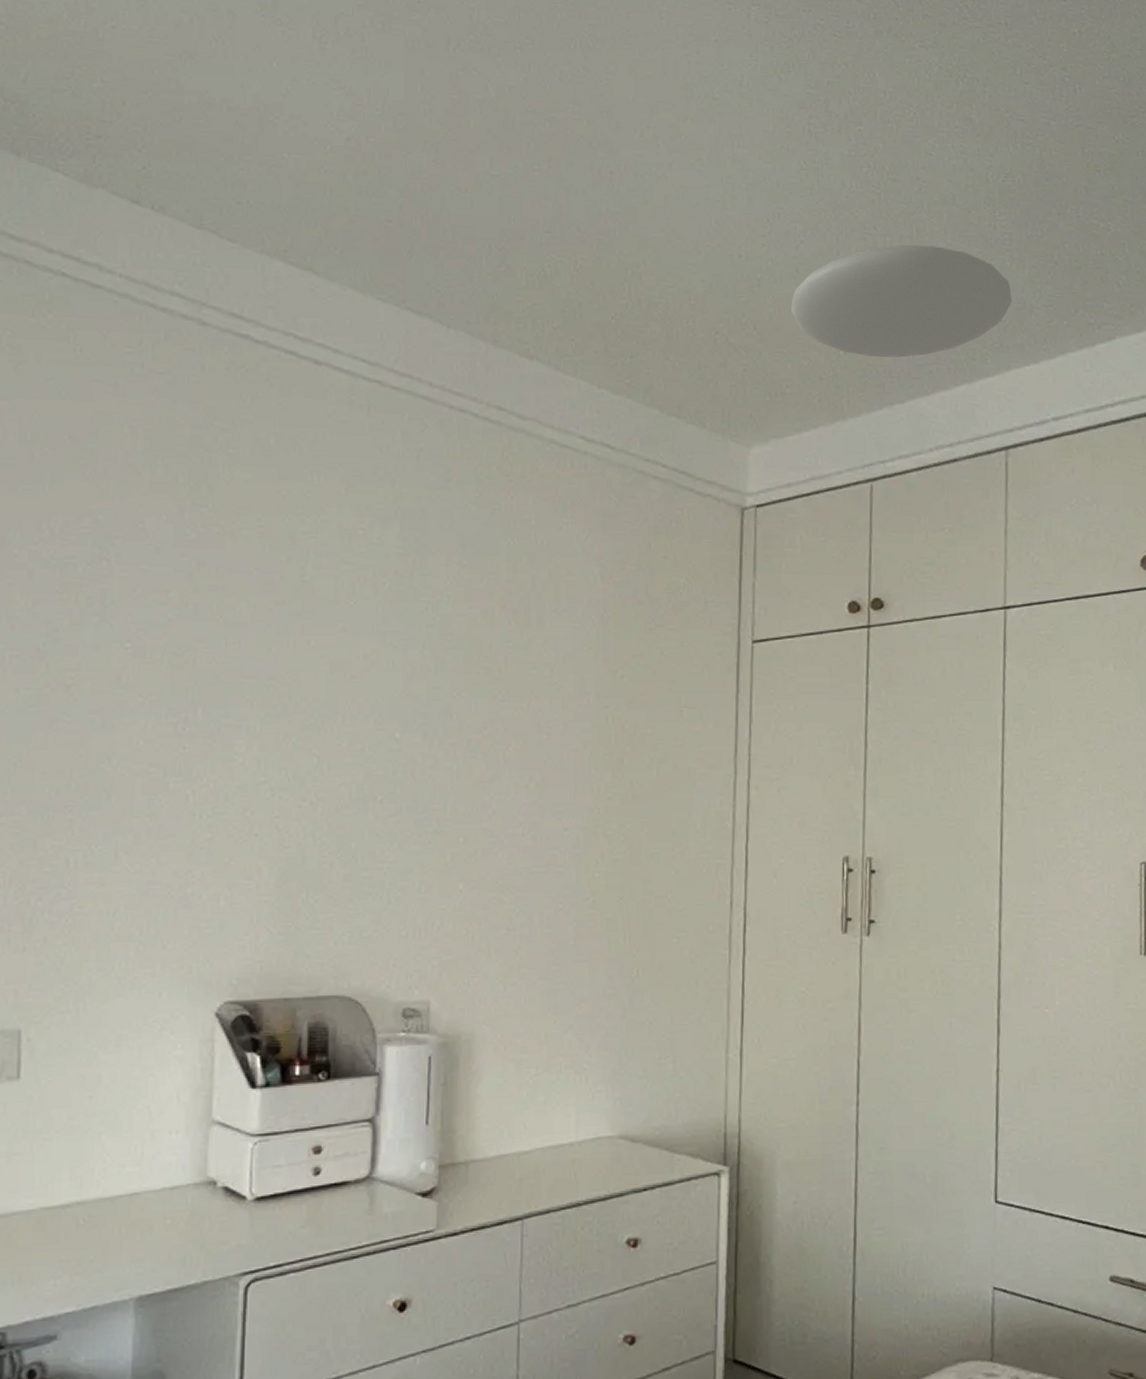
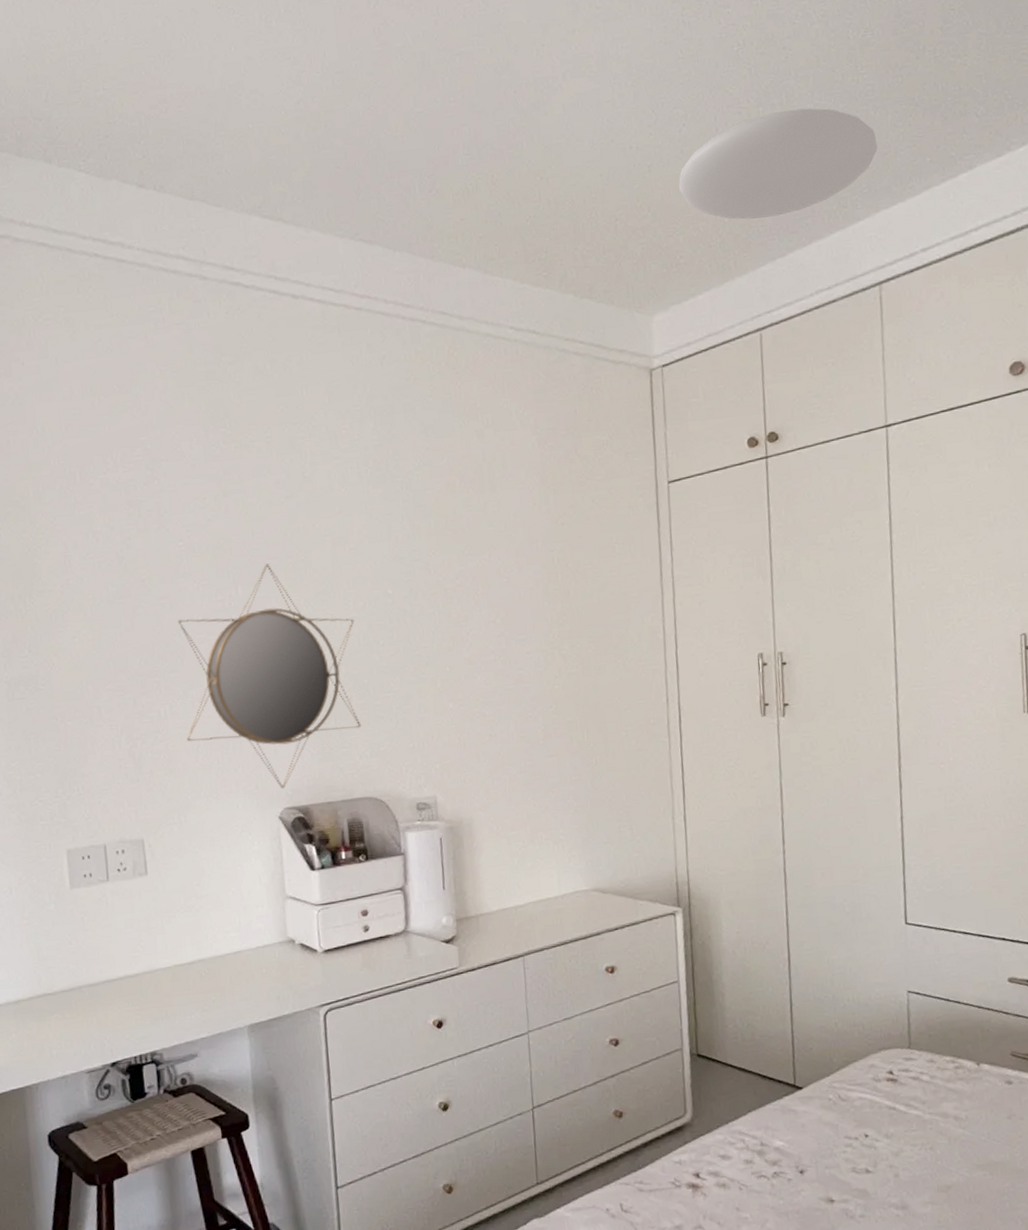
home mirror: none [101,683,348,977] -> present [177,564,362,790]

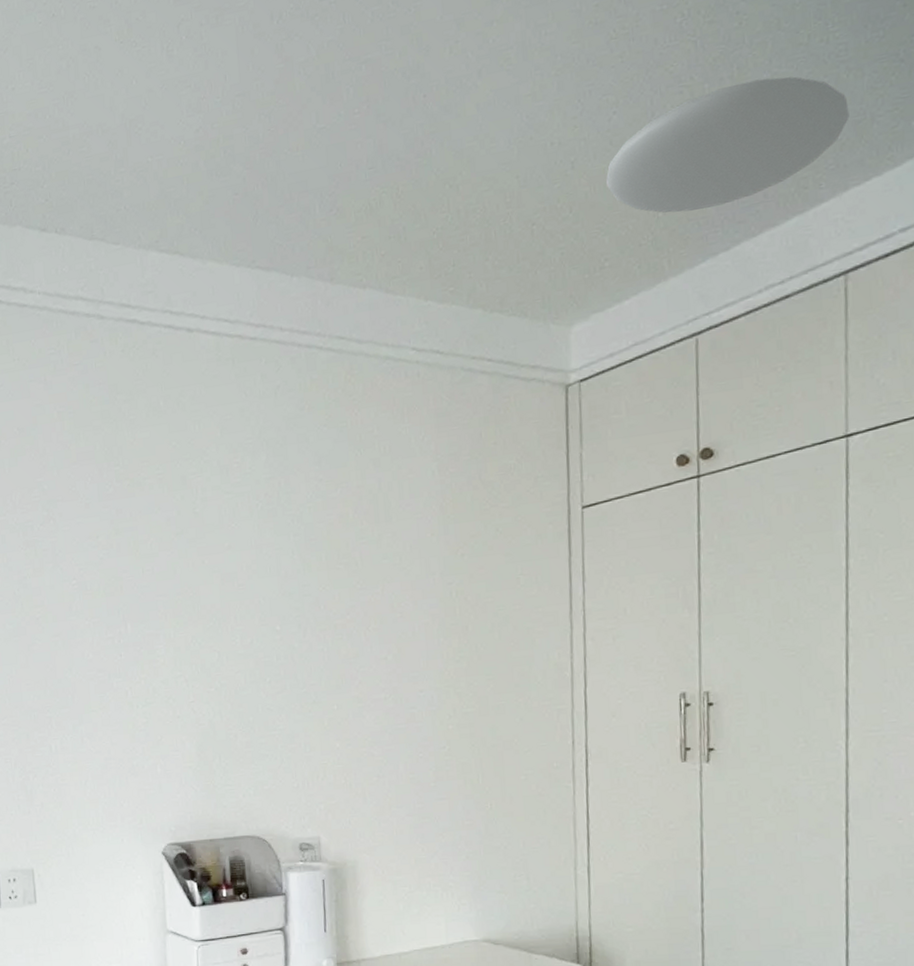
home mirror: present [177,564,362,790] -> none [69,601,246,825]

